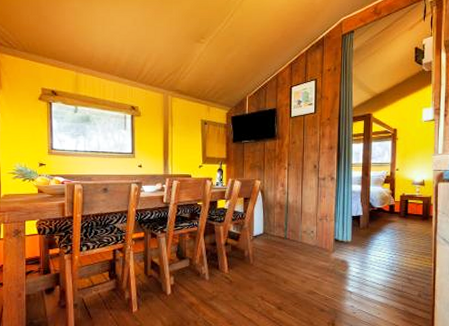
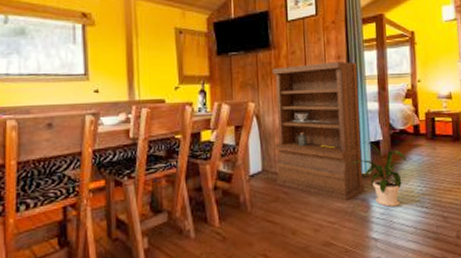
bookshelf: none [274,151,346,261] -> present [272,62,365,202]
house plant: none [333,216,382,268] -> present [349,142,407,207]

